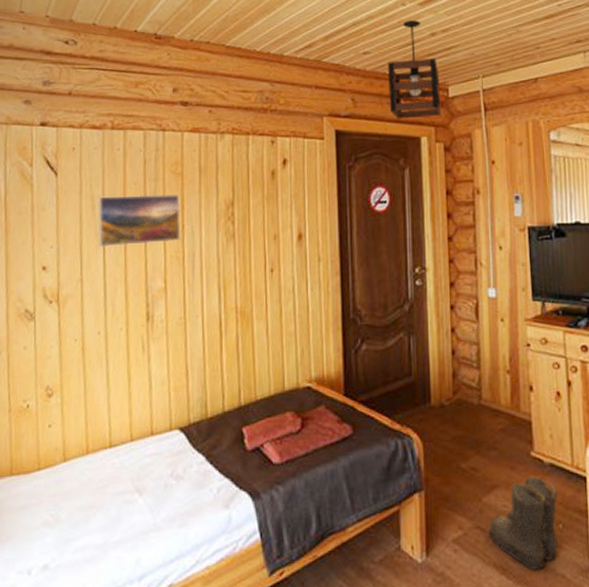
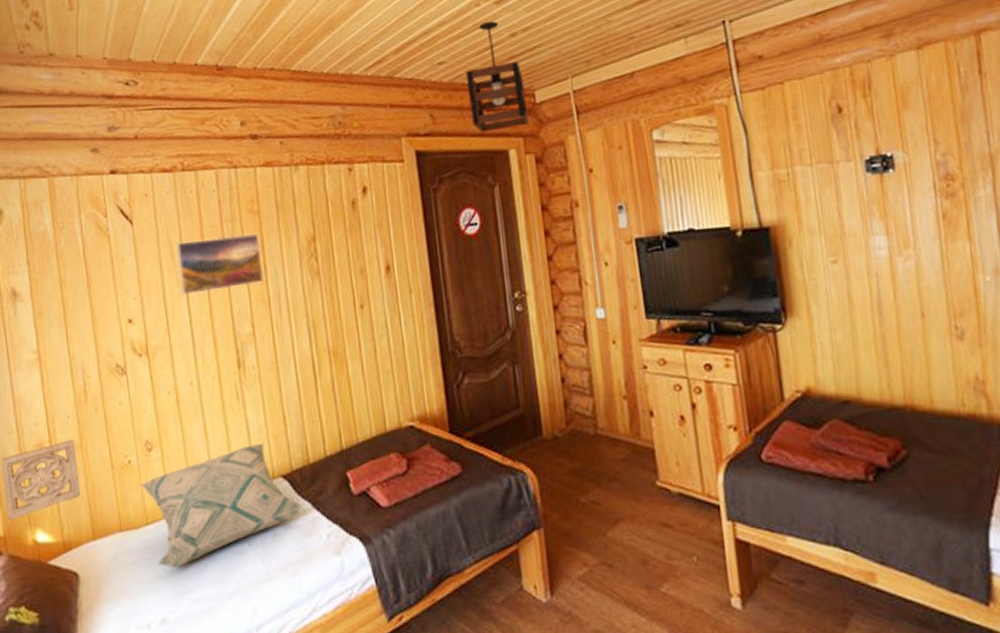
decorative pillow: none [37,395,197,514] -> present [141,443,304,567]
boots: present [487,476,559,570] -> none [614,507,694,606]

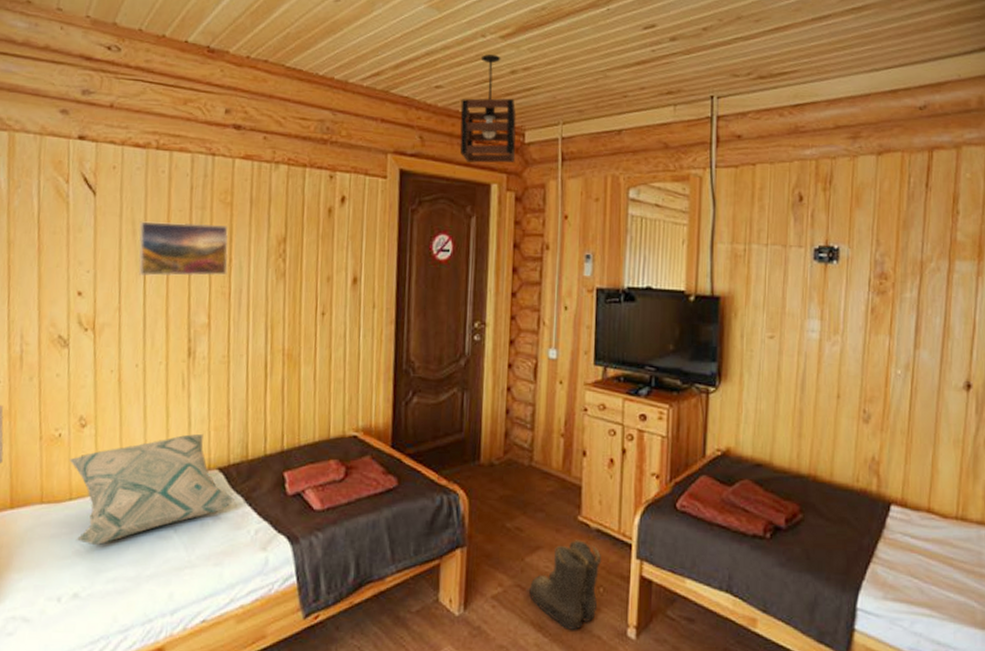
boots: none [614,507,694,606] -> present [527,540,601,630]

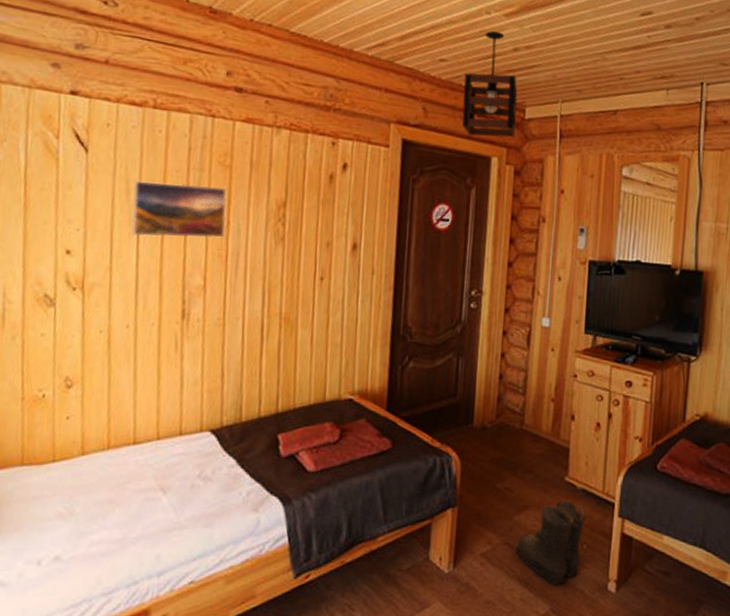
decorative pillow: present [69,433,236,545] -> none [53,395,228,507]

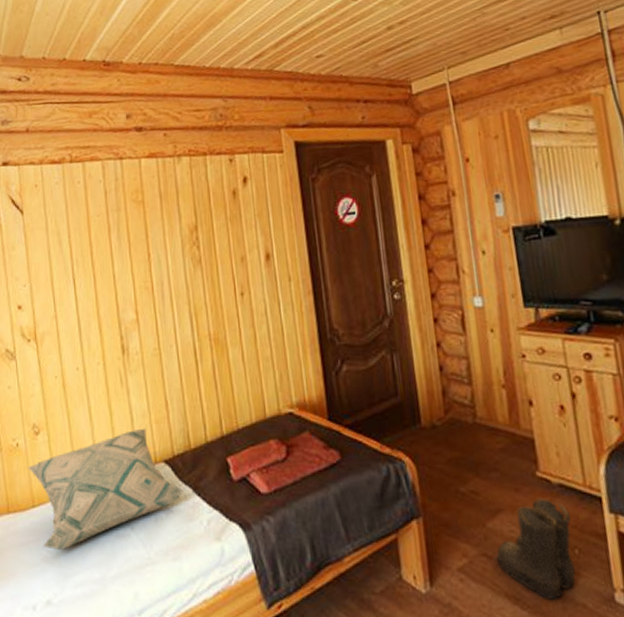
decorative pillow: none [53,395,228,507] -> present [29,428,185,550]
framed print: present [131,180,227,238] -> none [64,223,148,283]
pendant light: present [462,31,518,138] -> none [343,15,406,123]

